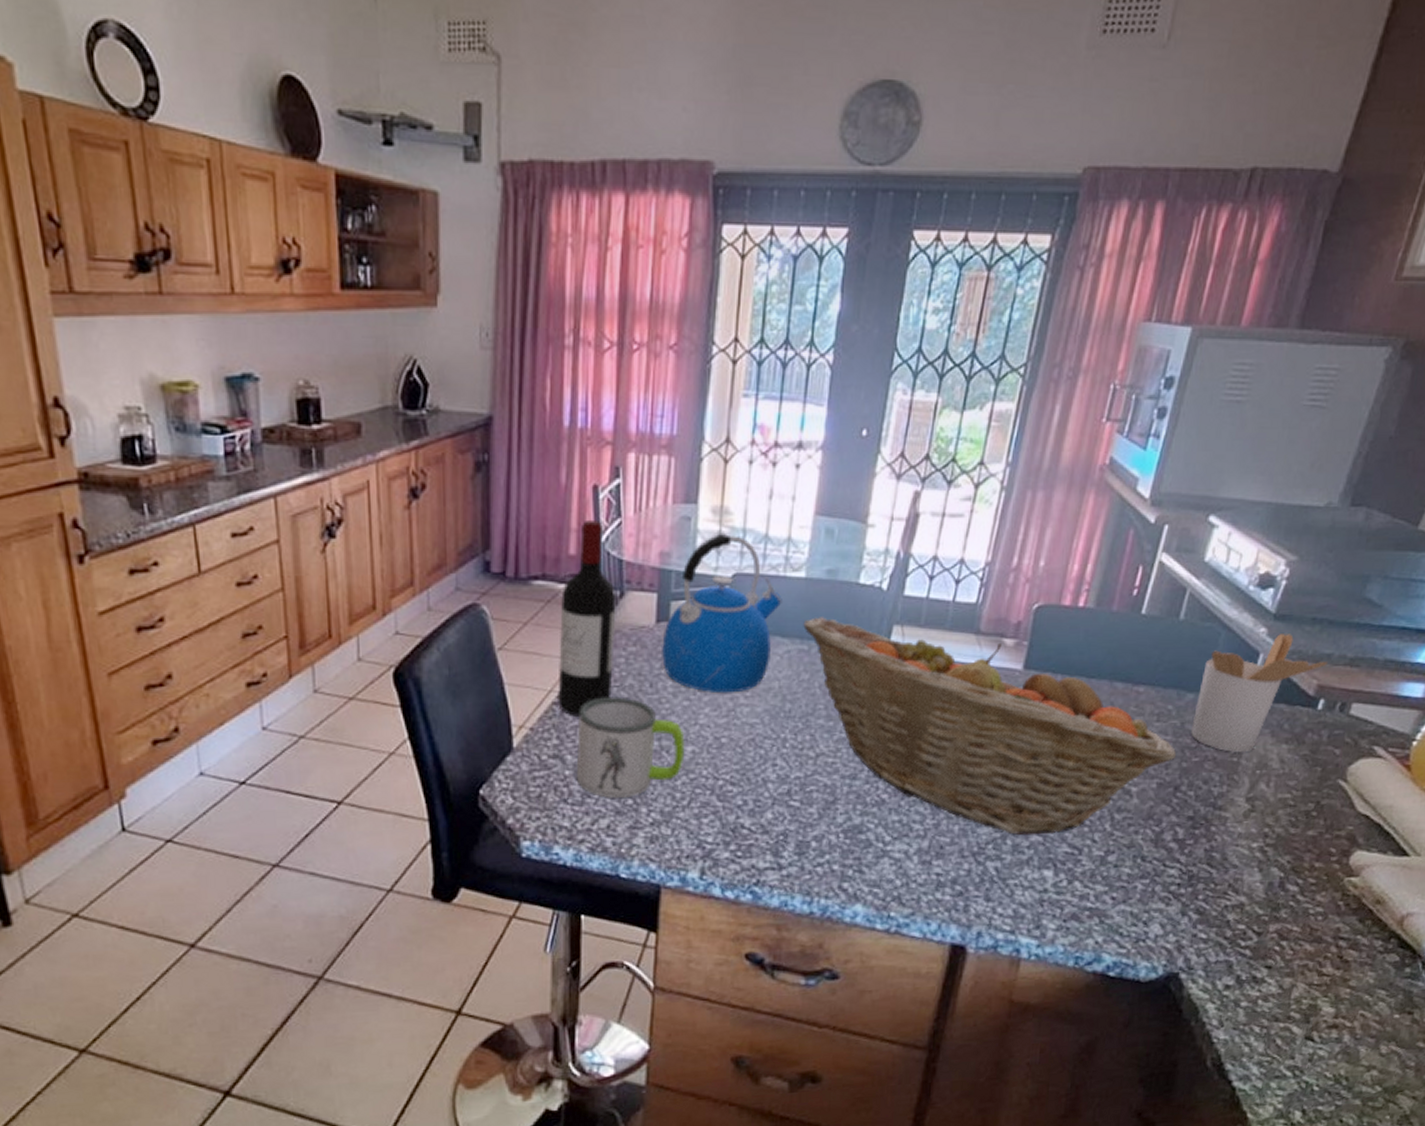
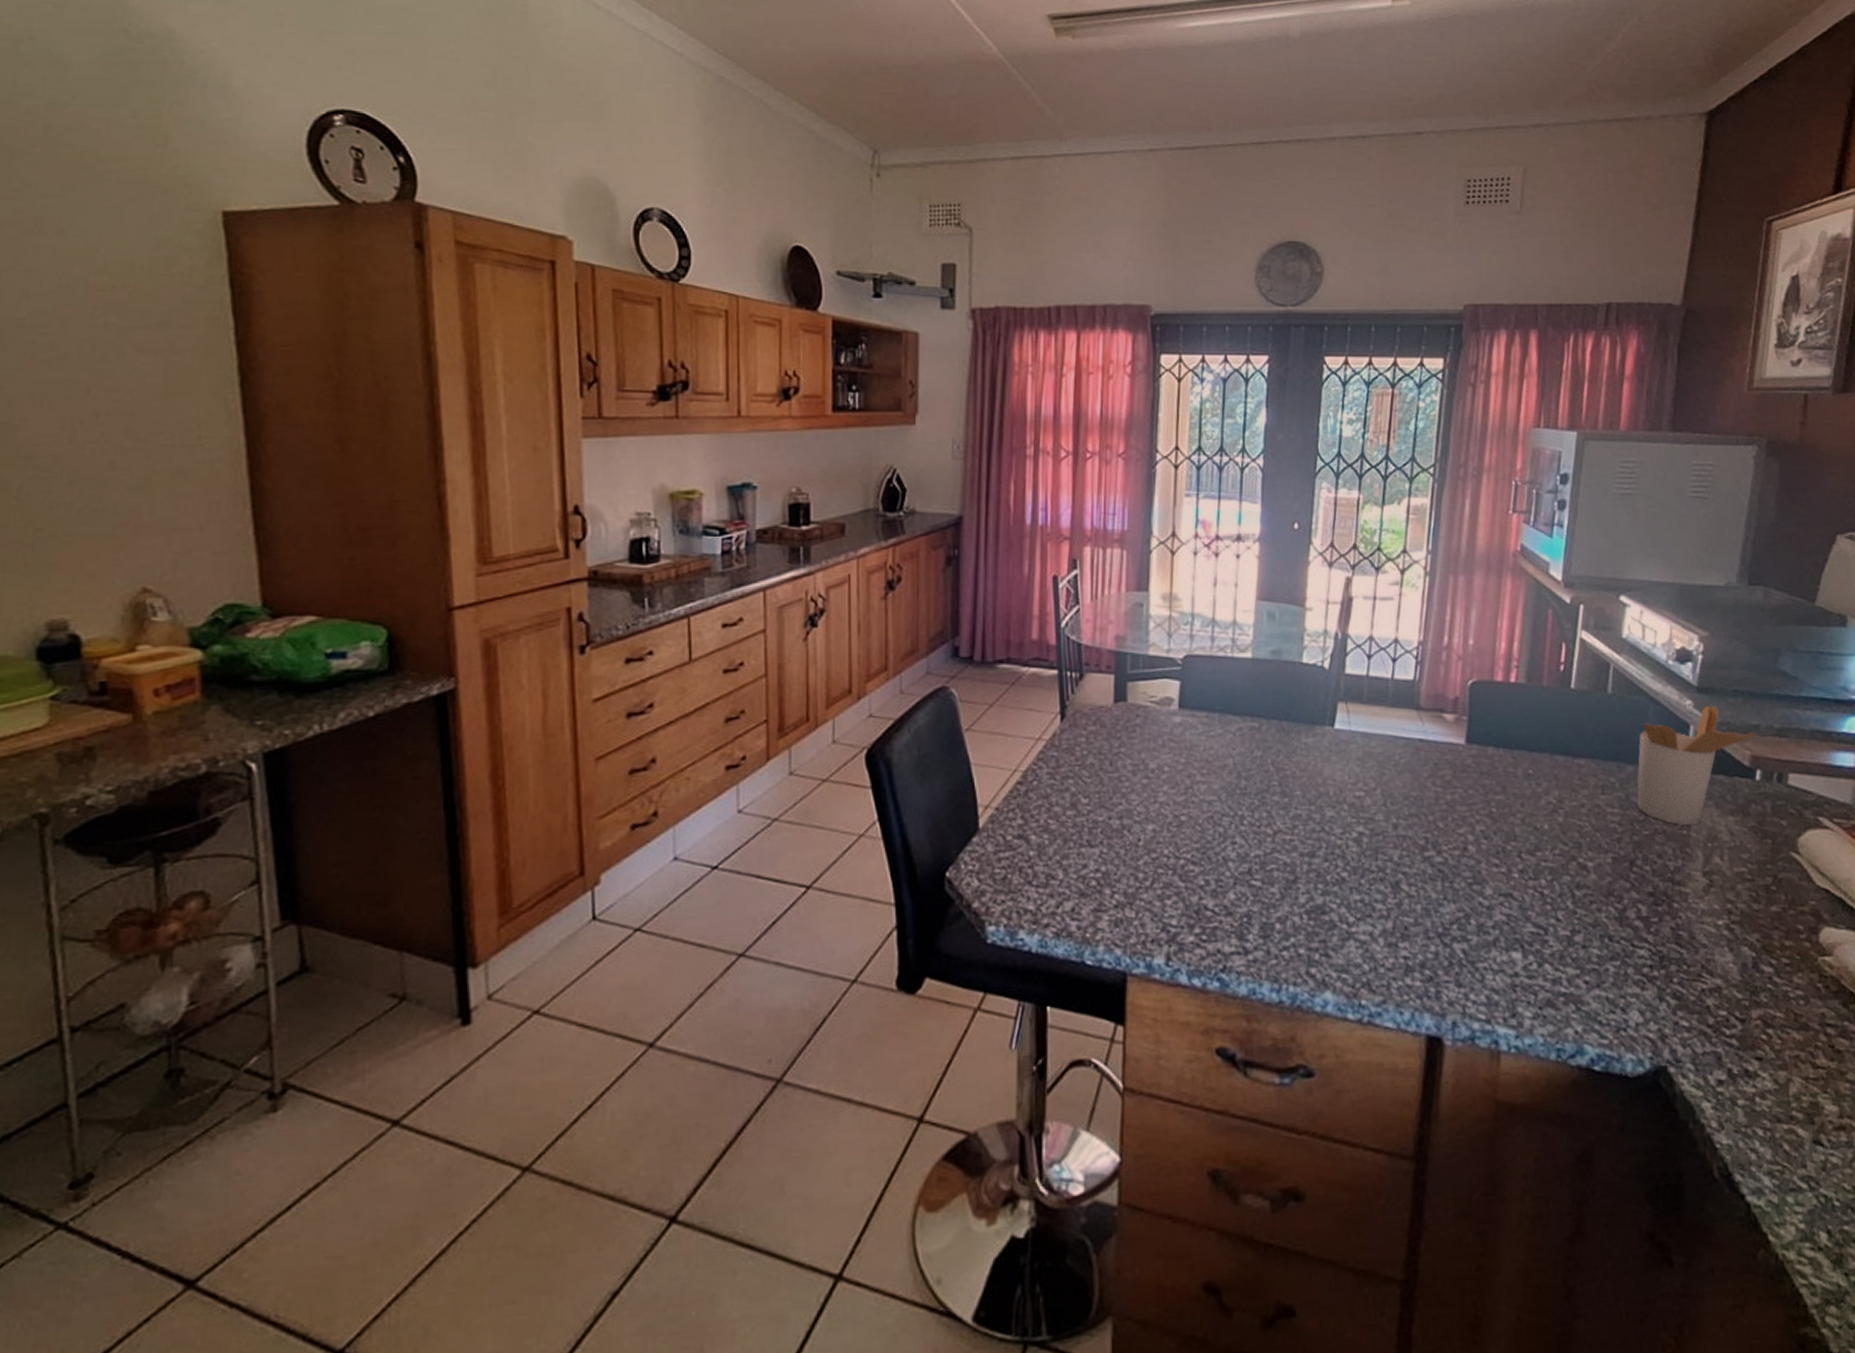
wine bottle: present [558,519,616,718] -> none [1022,607,1077,797]
mug: present [576,696,685,799] -> none [1040,775,1146,881]
kettle: present [660,532,782,694] -> none [1119,617,1232,771]
fruit basket: present [803,617,1177,836] -> none [1253,695,1627,915]

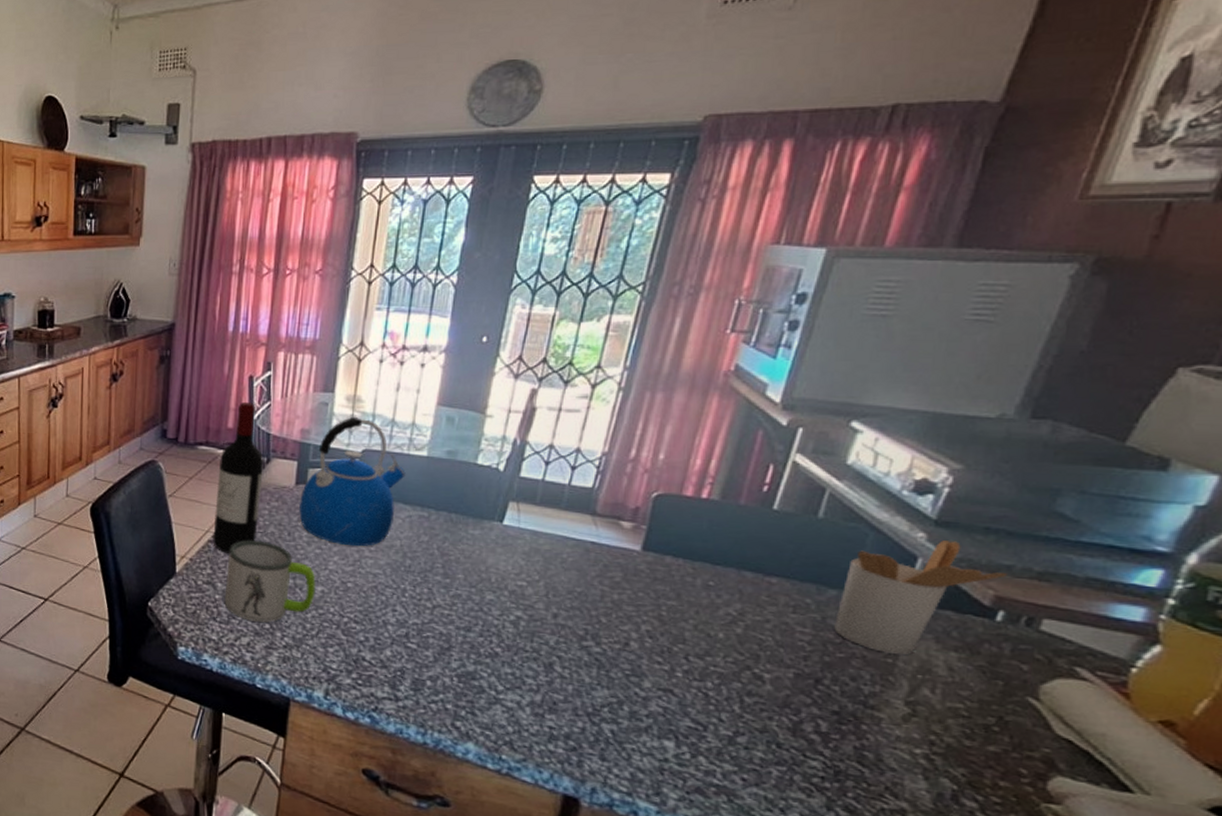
wine bottle: none [1022,607,1077,797] -> present [213,401,264,554]
mug: none [1040,775,1146,881] -> present [224,540,316,623]
kettle: none [1119,617,1232,771] -> present [298,416,406,547]

